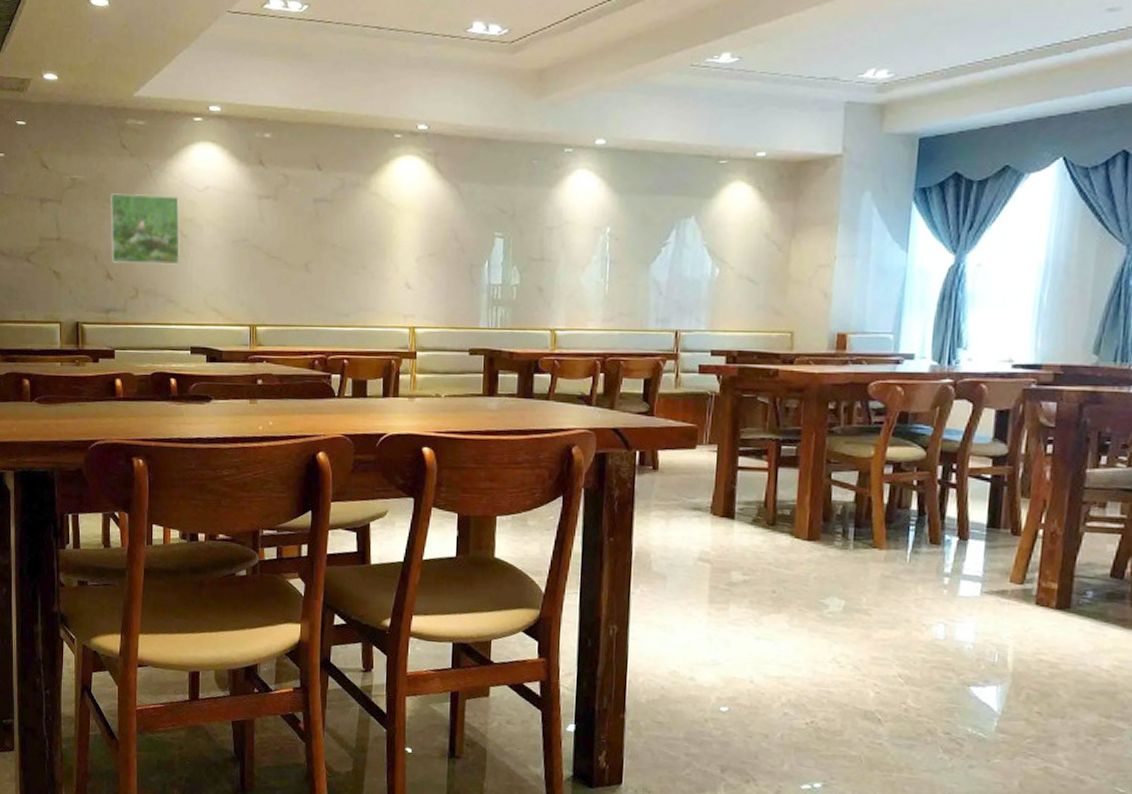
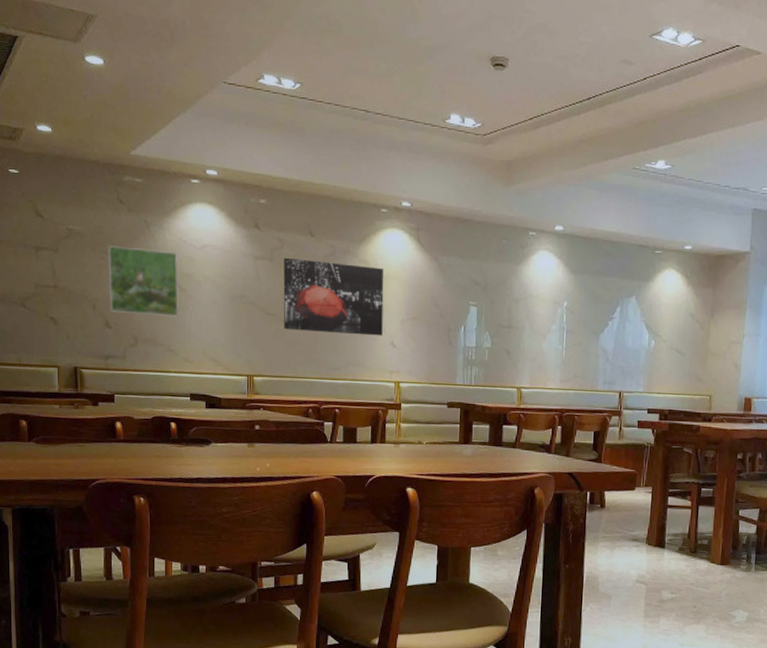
wall art: none [288,194,398,277] -> present [283,257,384,336]

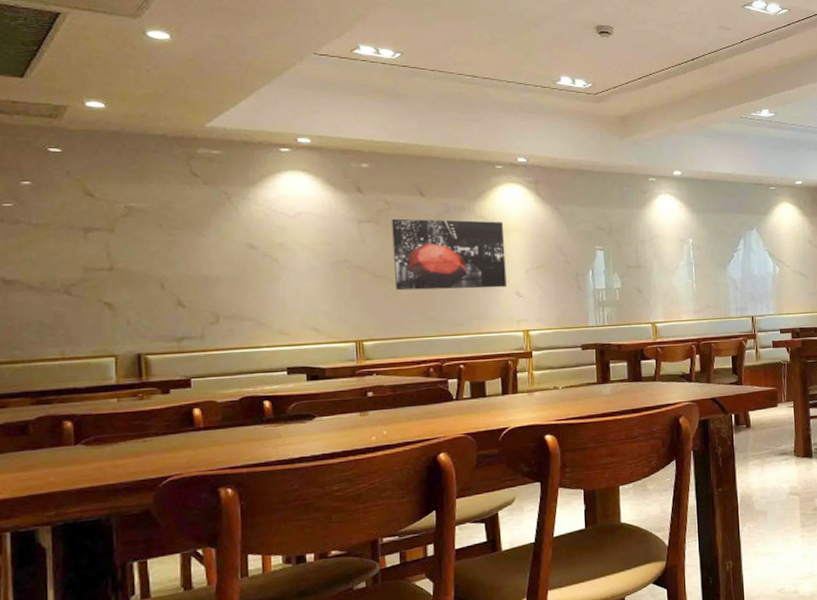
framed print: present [108,246,178,317] -> none [179,220,269,291]

